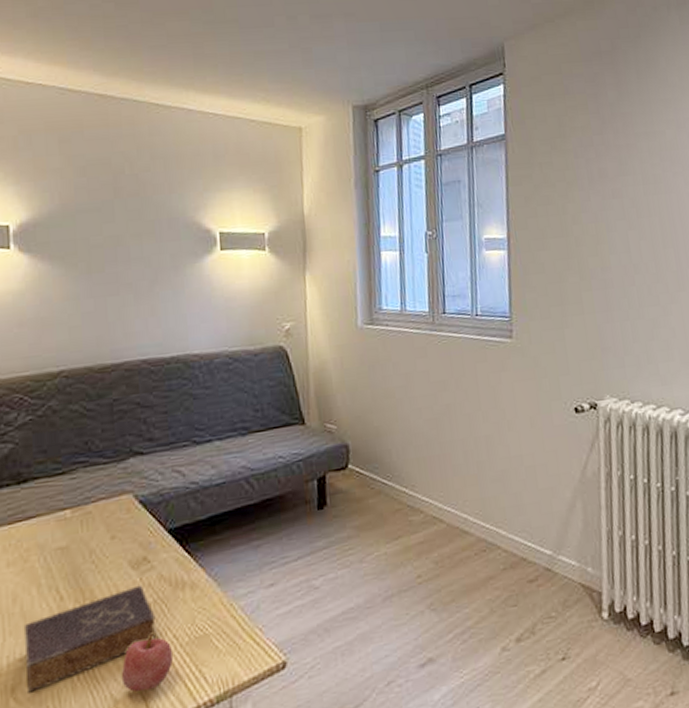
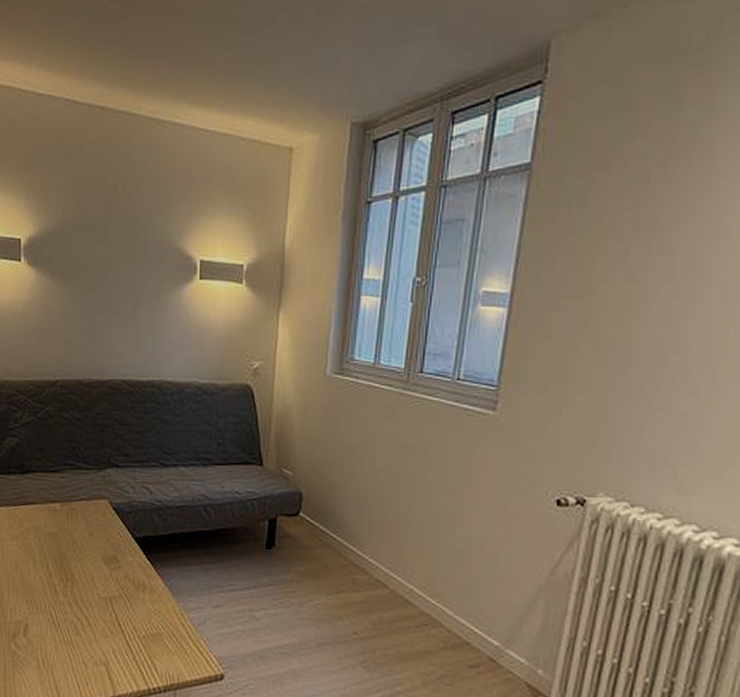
book: present [23,585,157,693] -> none [22,578,120,642]
apple: present [121,634,174,692] -> none [91,621,133,666]

